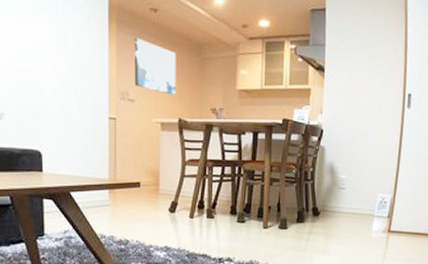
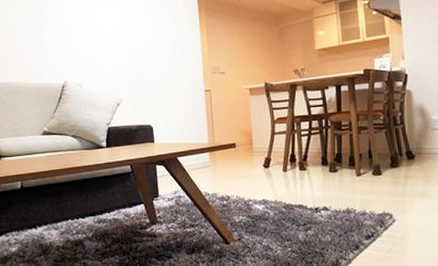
wall art: present [135,37,176,95] -> none [221,20,260,63]

